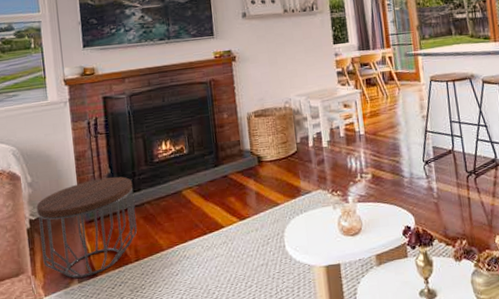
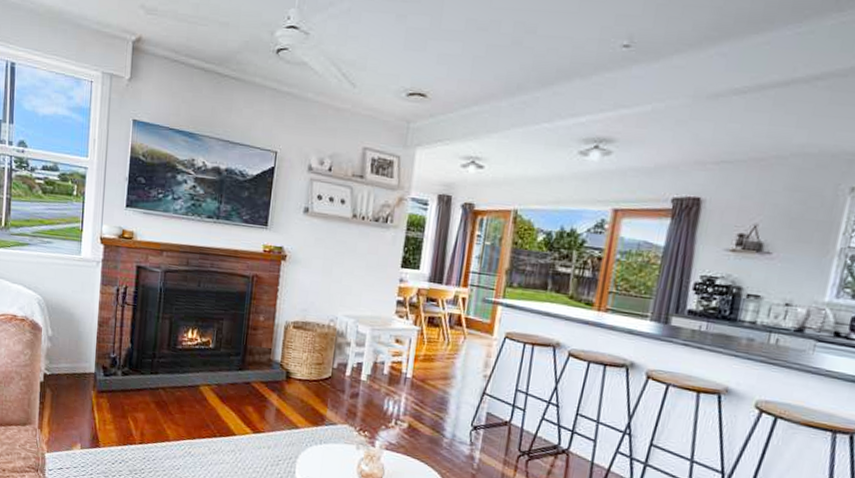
side table: present [36,176,137,278] -> none [51,350,151,445]

